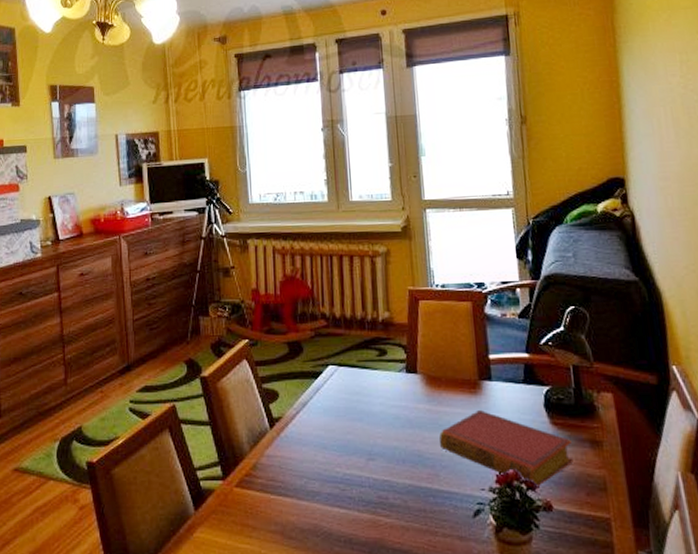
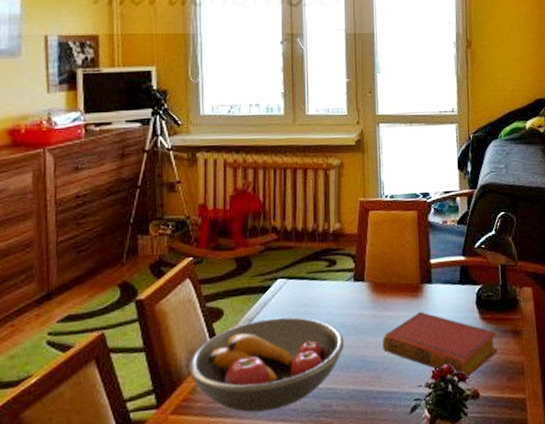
fruit bowl: none [249,404,399,496] -> present [188,317,344,413]

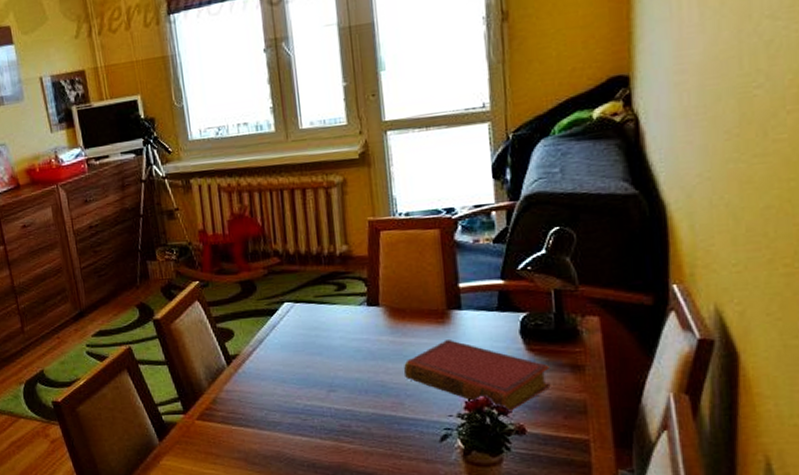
fruit bowl: present [188,317,344,413] -> none [206,339,361,426]

